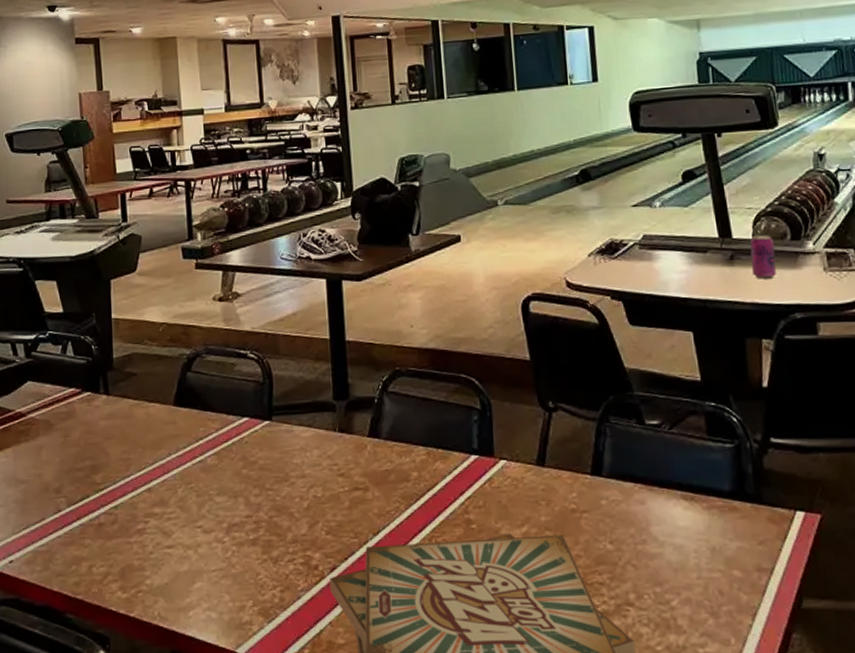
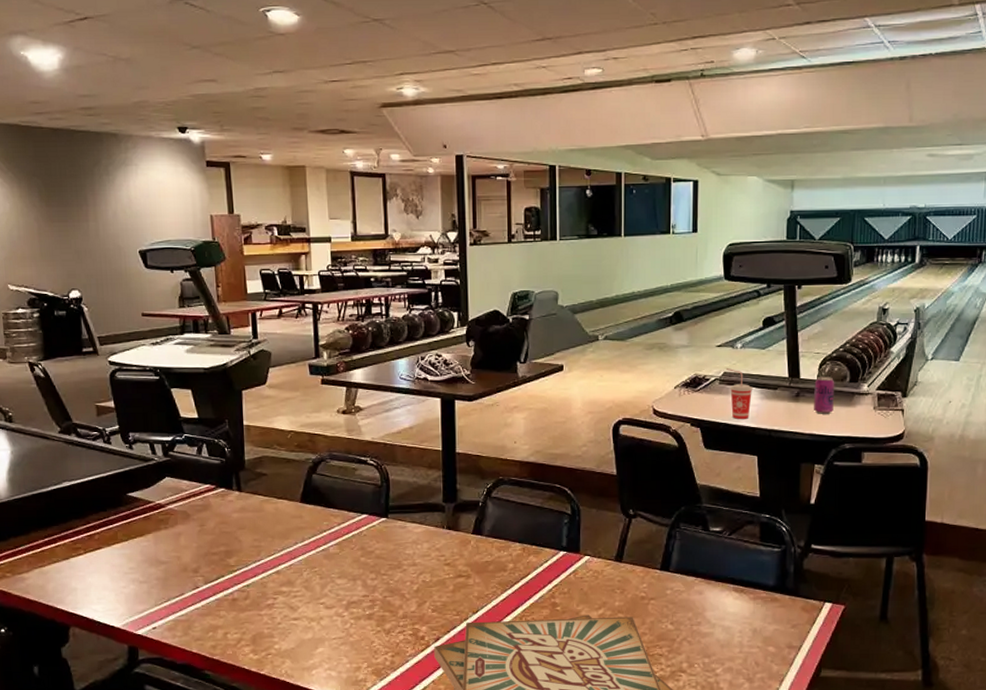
beverage cup: none [646,229,679,289] -> present [727,367,753,419]

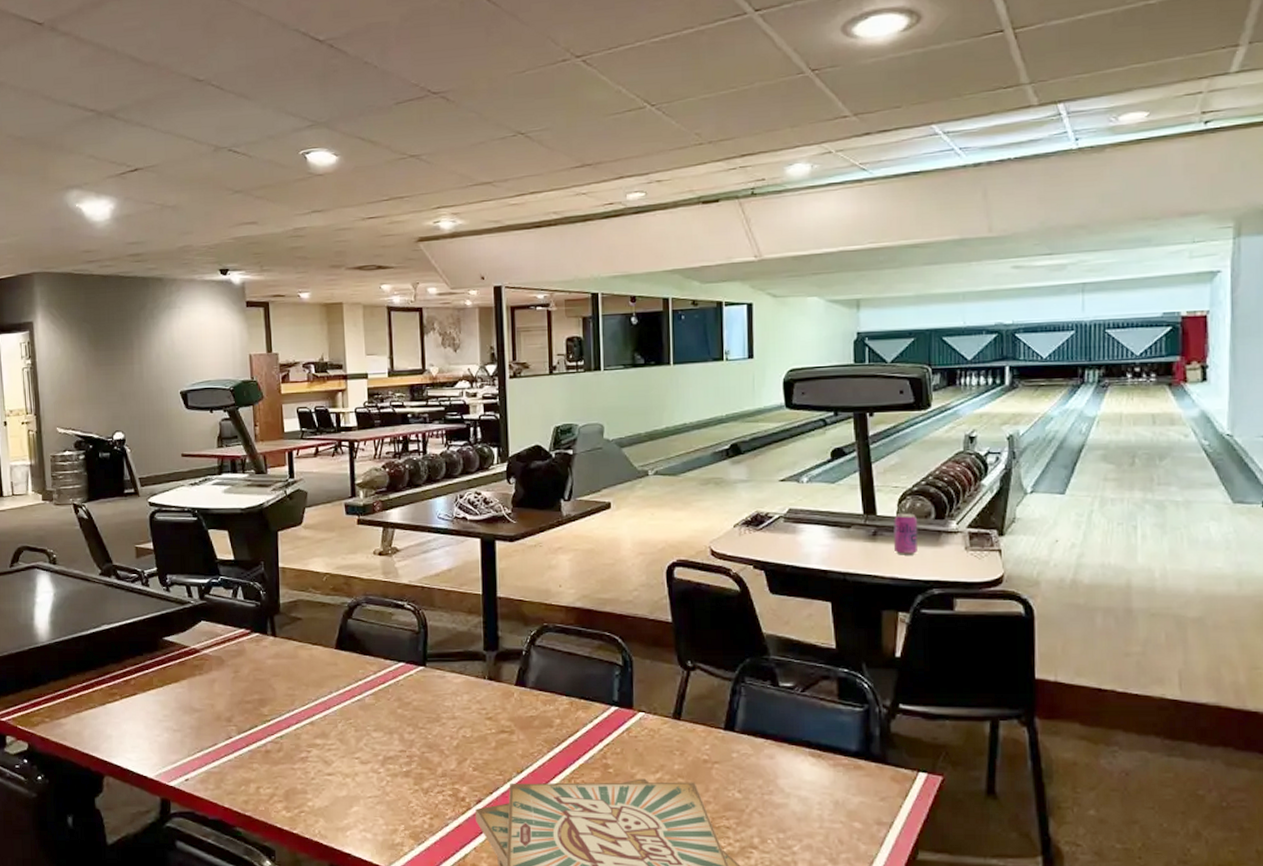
beverage cup: present [727,367,753,419] -> none [792,504,823,561]

